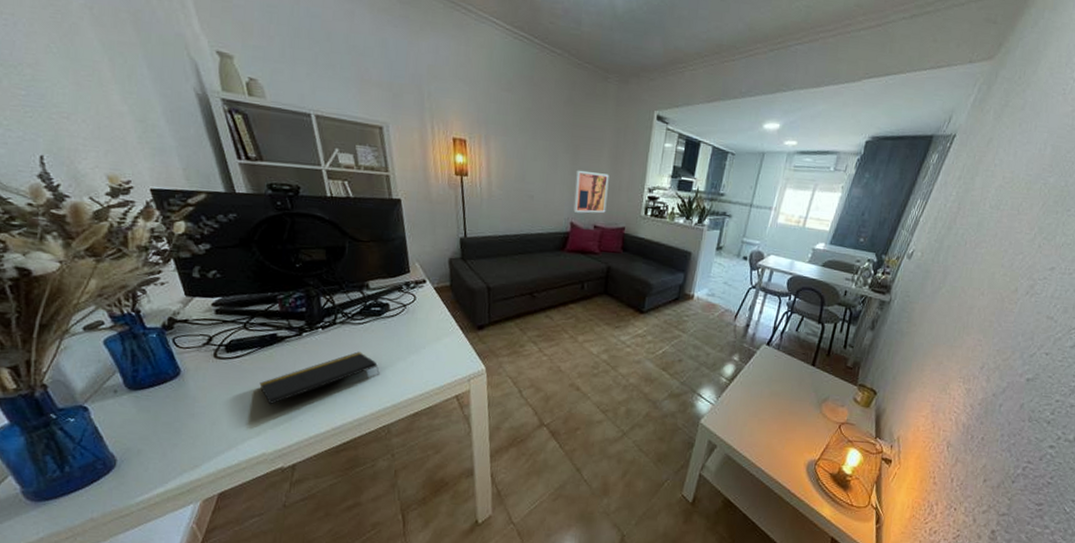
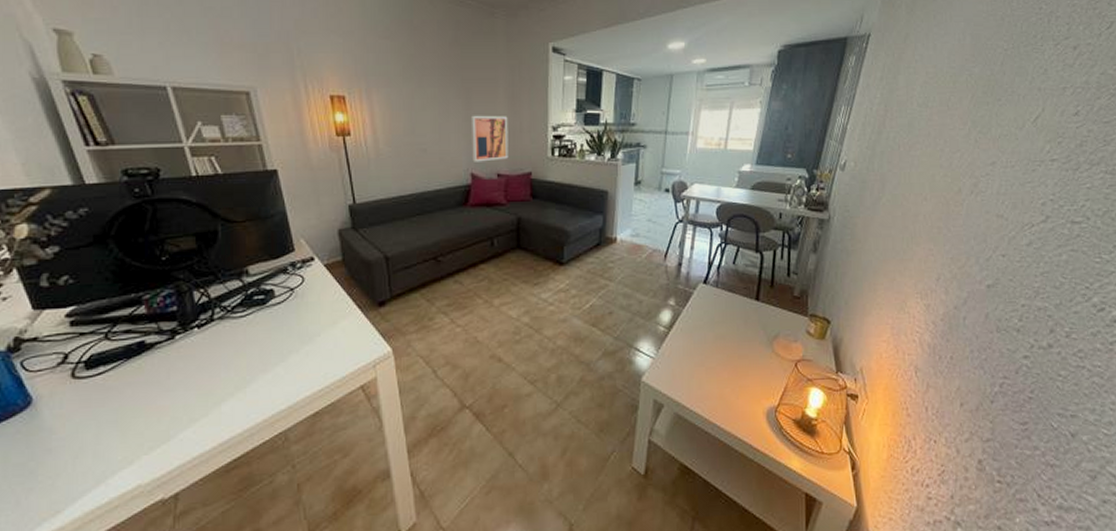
notepad: present [259,351,380,405] -> none [128,349,270,426]

